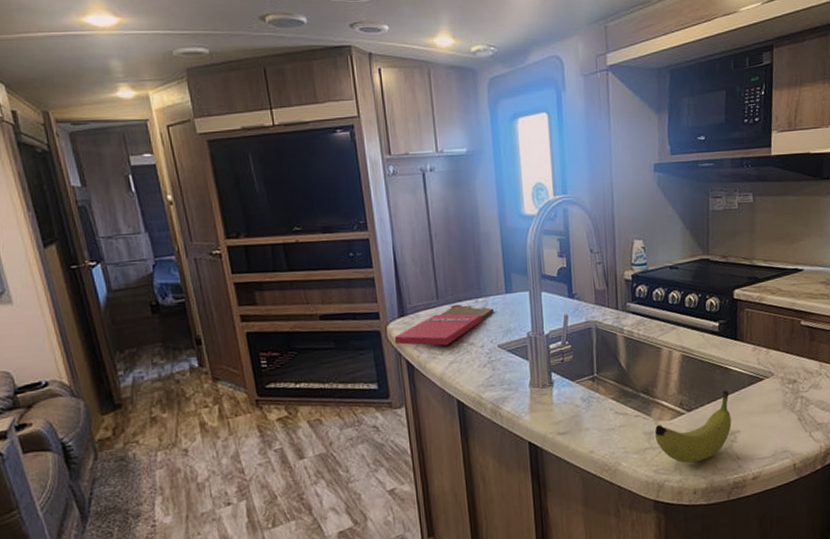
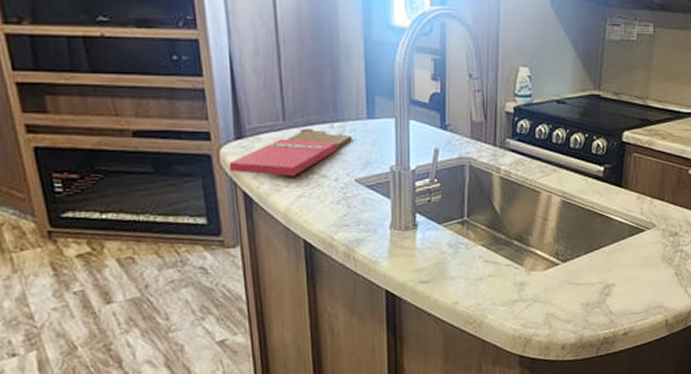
fruit: present [654,390,732,464] -> none [525,240,608,317]

